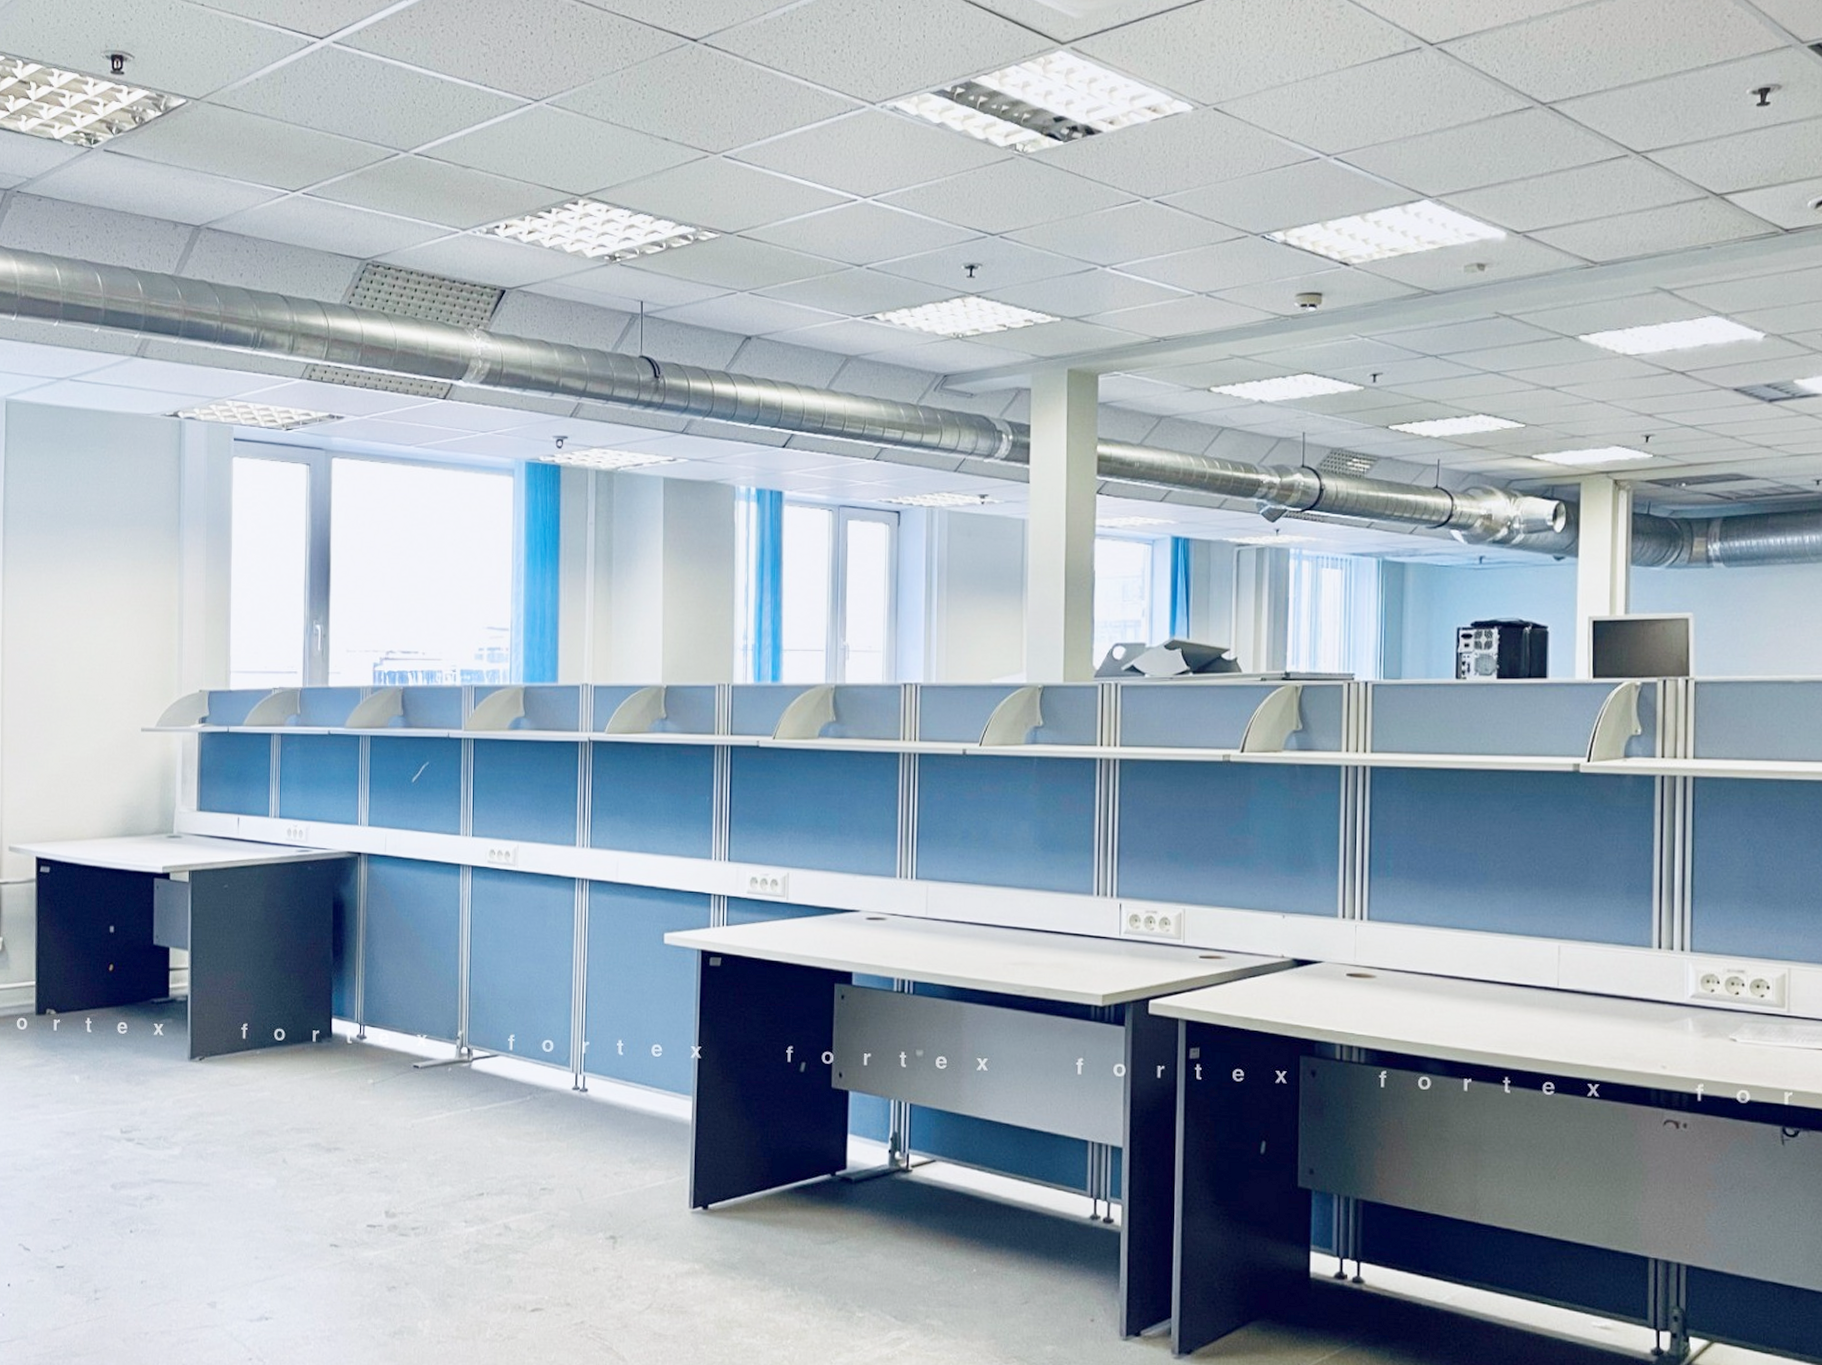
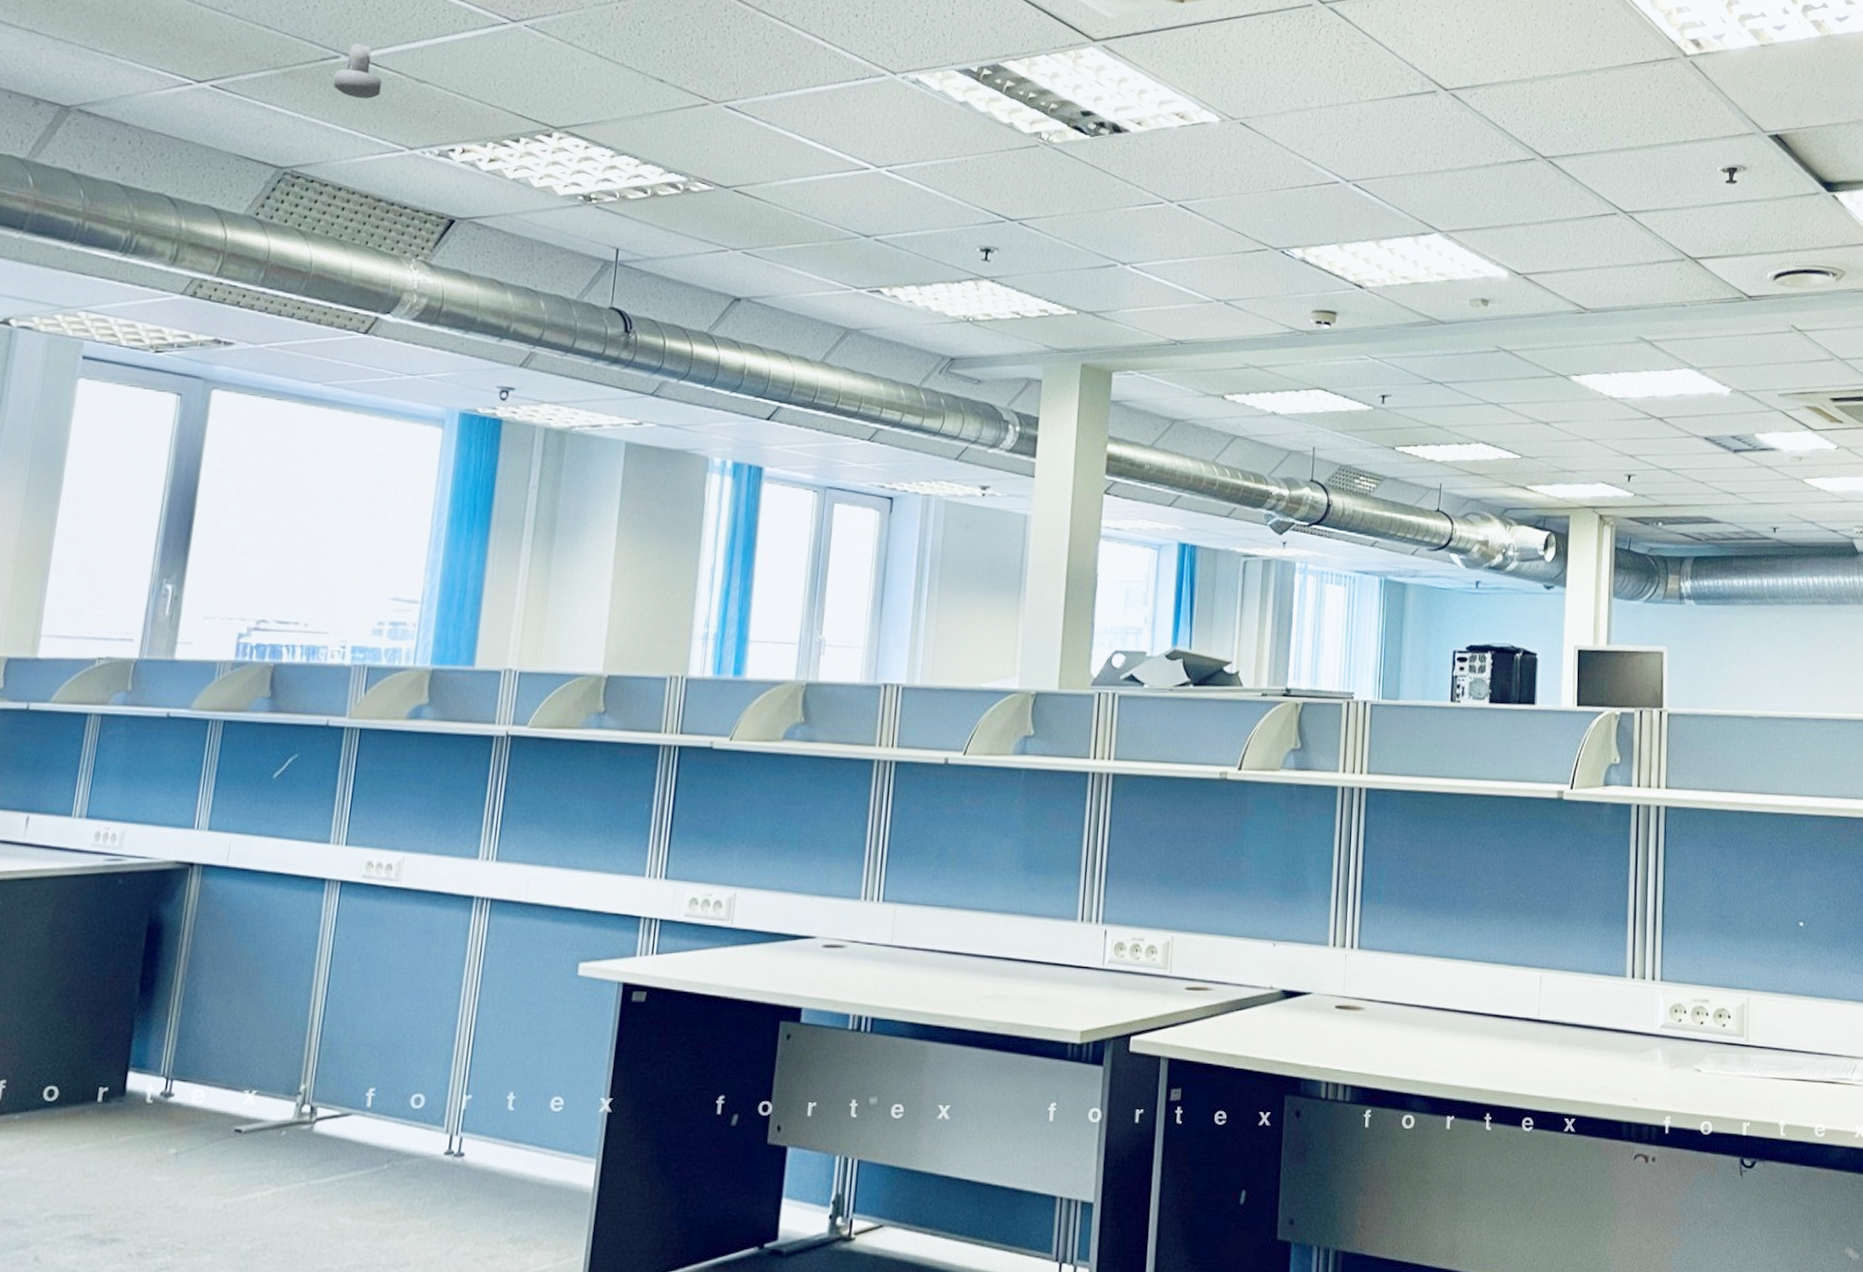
security camera: none [396,139,435,190] -> present [333,43,382,99]

